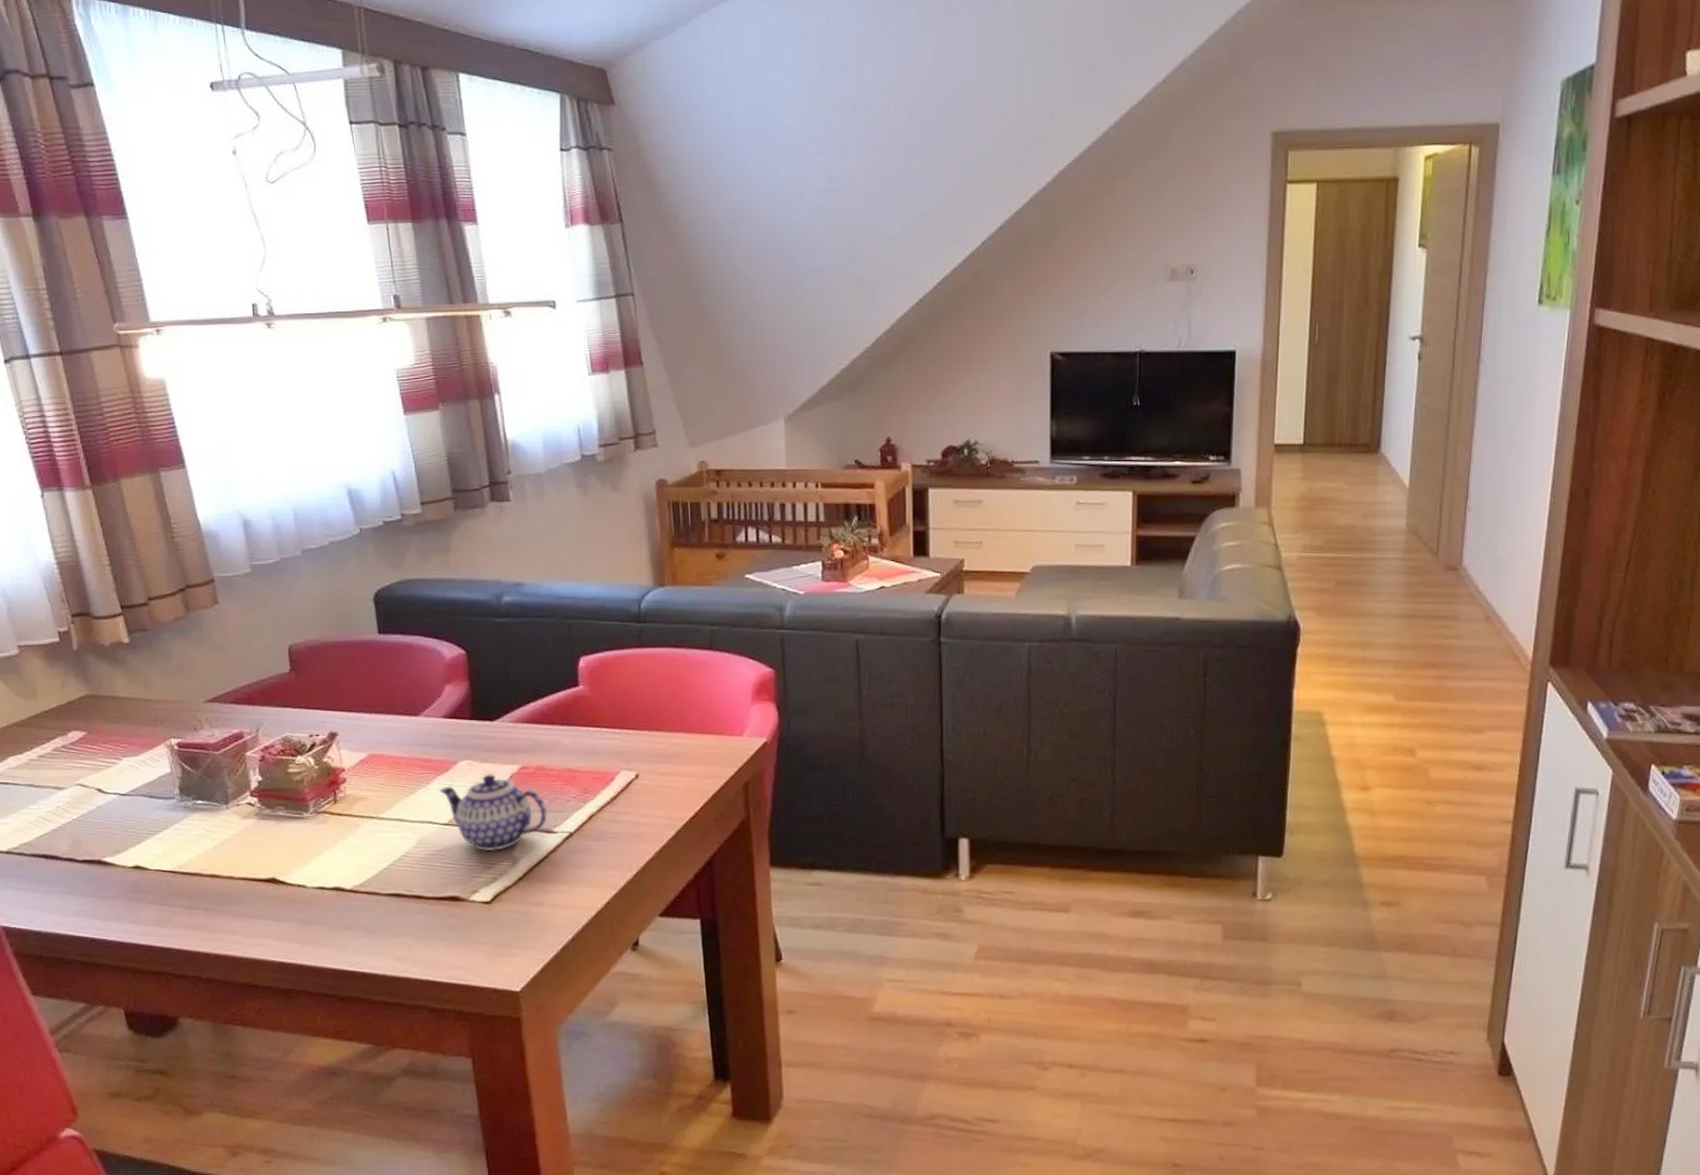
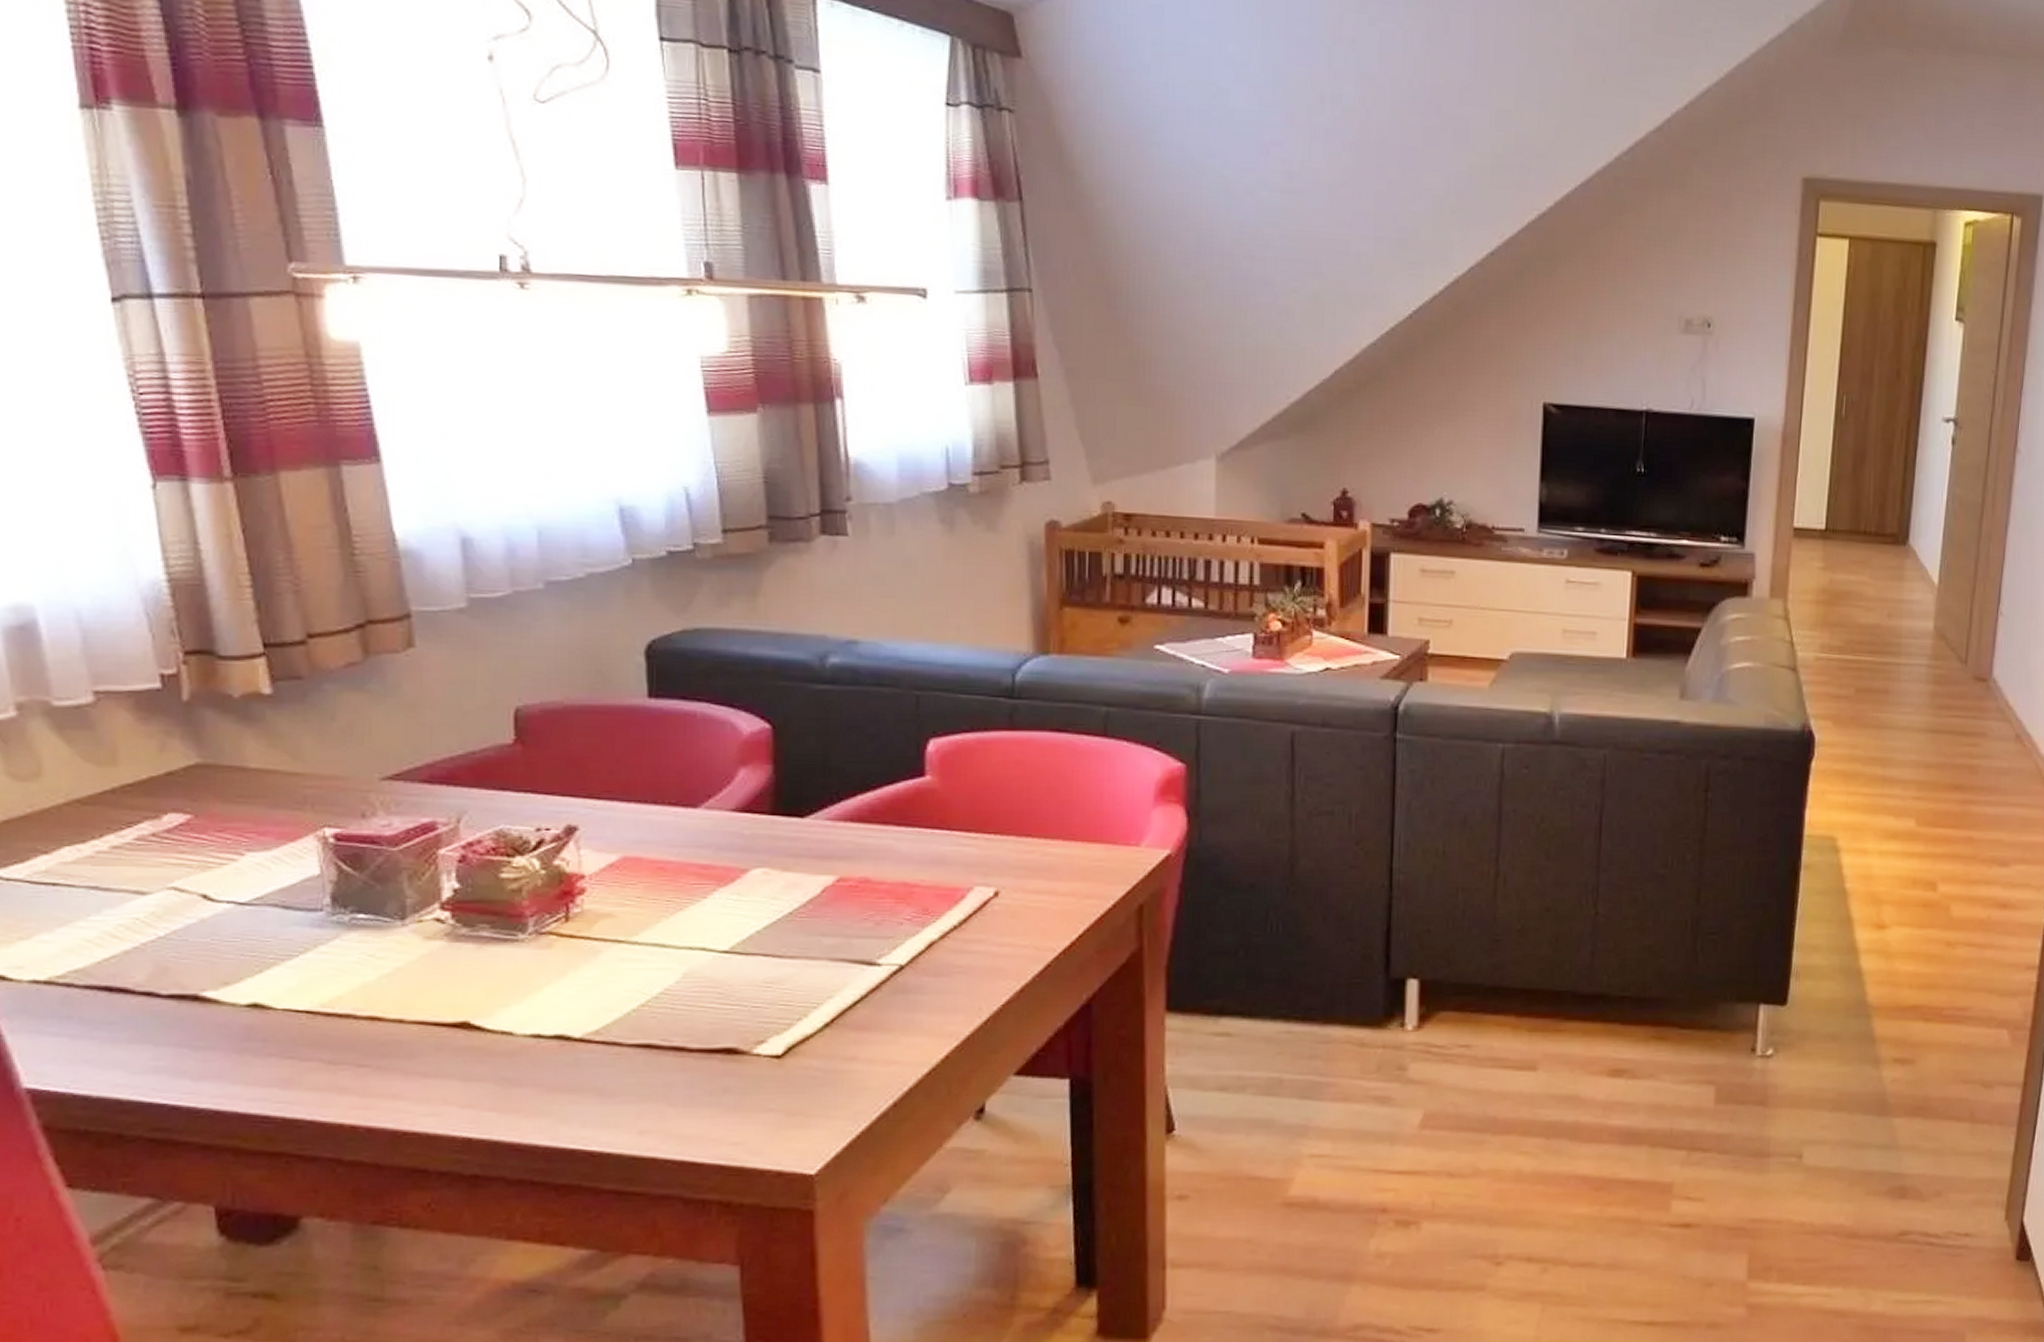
teapot: present [439,774,547,852] -> none [720,887,870,989]

